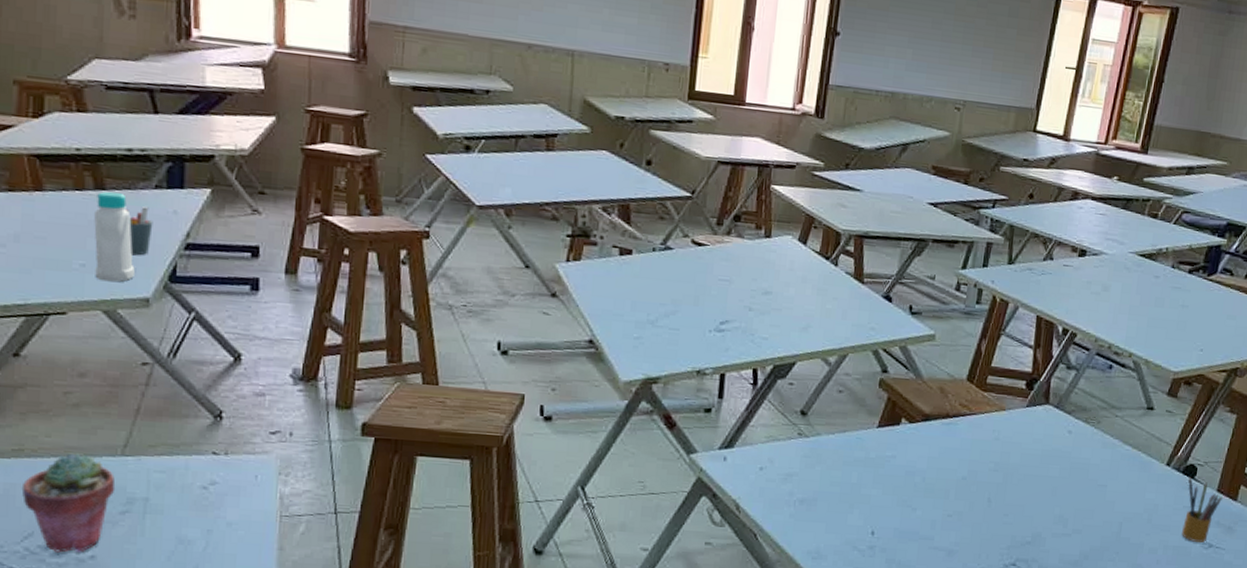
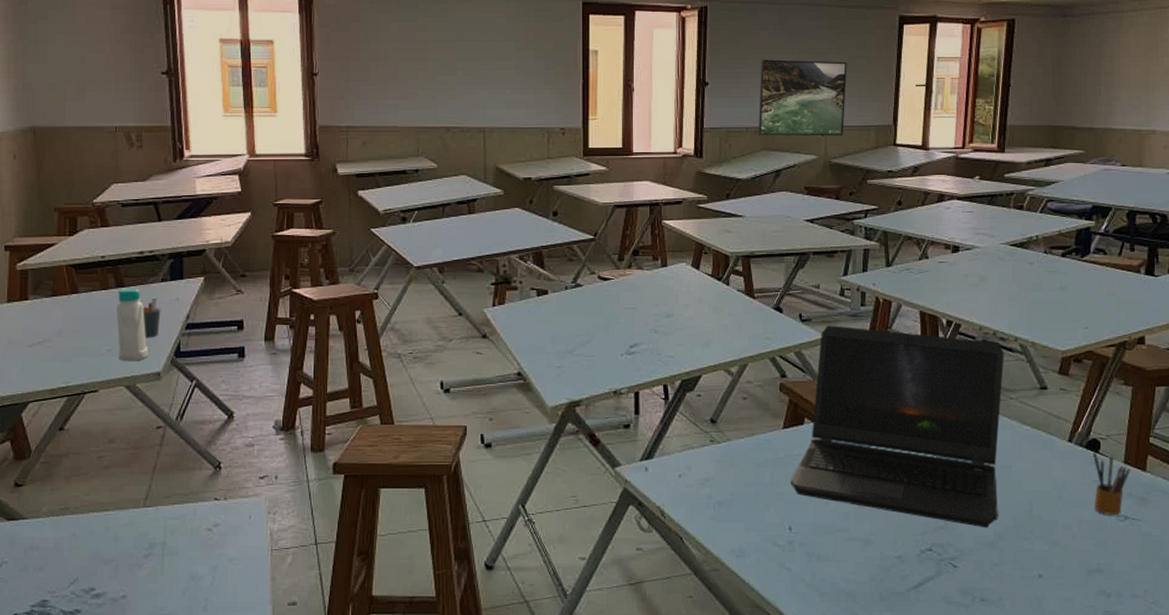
potted succulent: present [21,453,116,553] -> none [68,508,140,594]
laptop computer: none [878,321,1117,547] -> present [790,325,1005,528]
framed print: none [888,13,995,114] -> present [758,58,847,137]

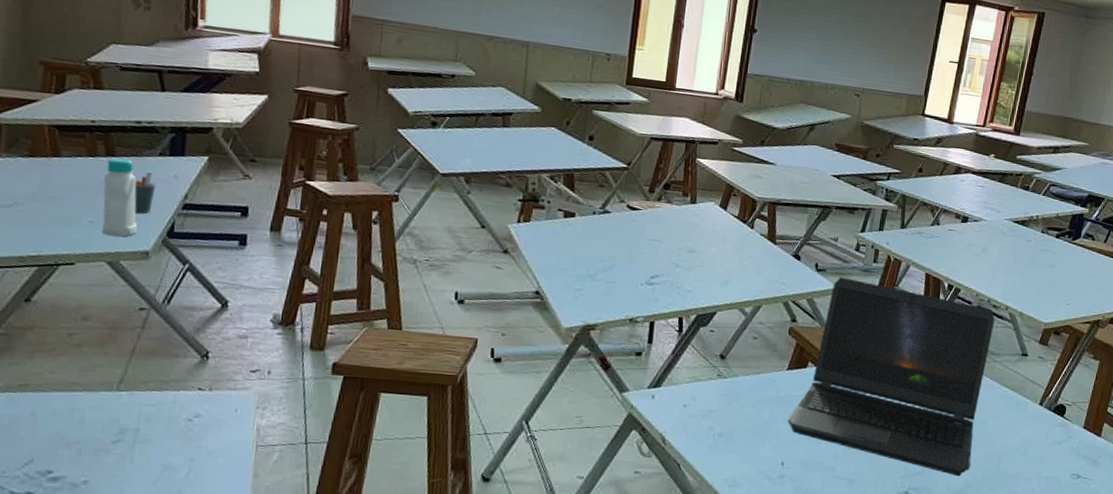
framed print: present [758,58,847,137] -> none [798,14,890,100]
pencil box: present [1093,450,1131,515] -> none [1053,414,1088,473]

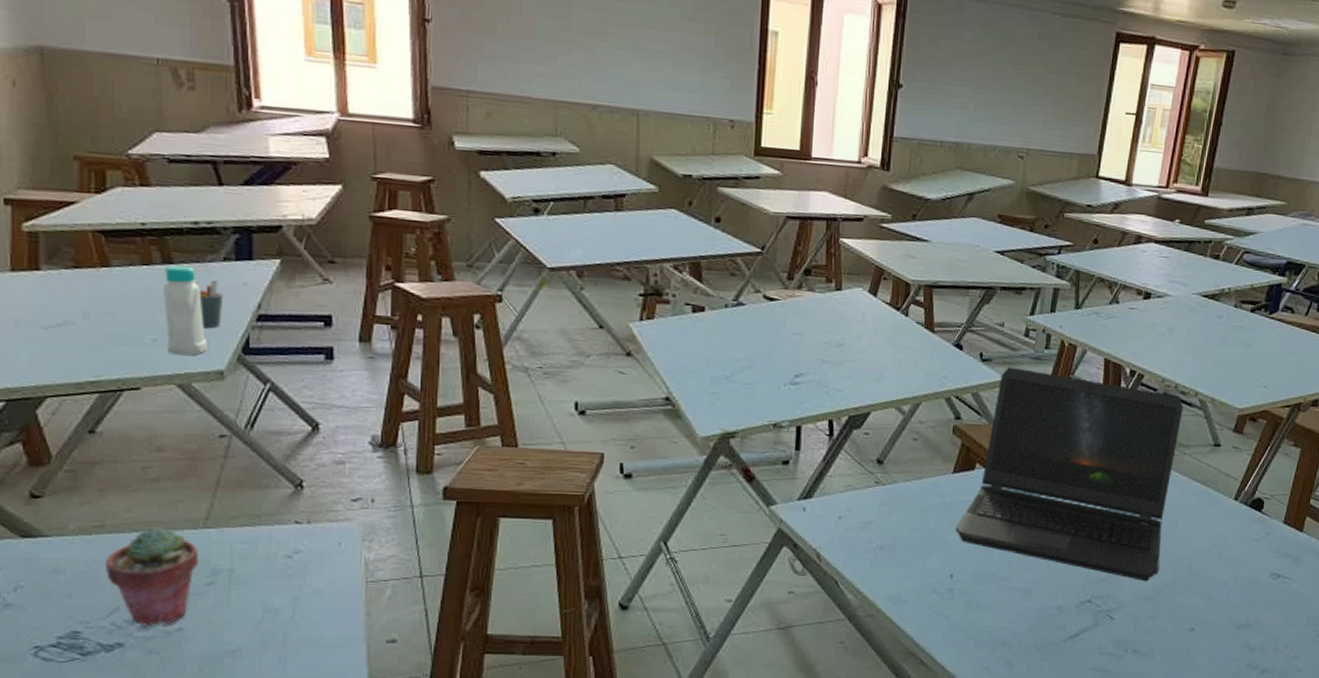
potted succulent: none [24,388,110,478] -> present [104,527,199,626]

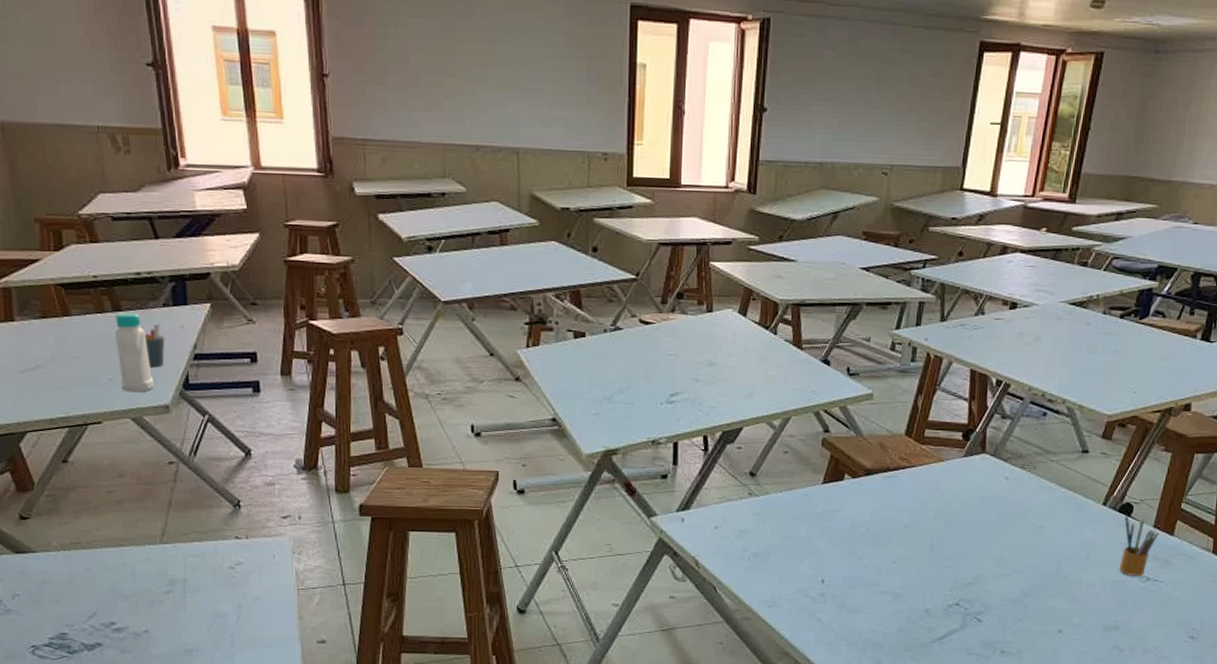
potted succulent: present [104,527,199,626] -> none [82,543,159,629]
laptop computer: present [956,367,1184,582] -> none [826,380,1051,586]
pencil box: none [1251,509,1289,573] -> present [1119,514,1159,576]

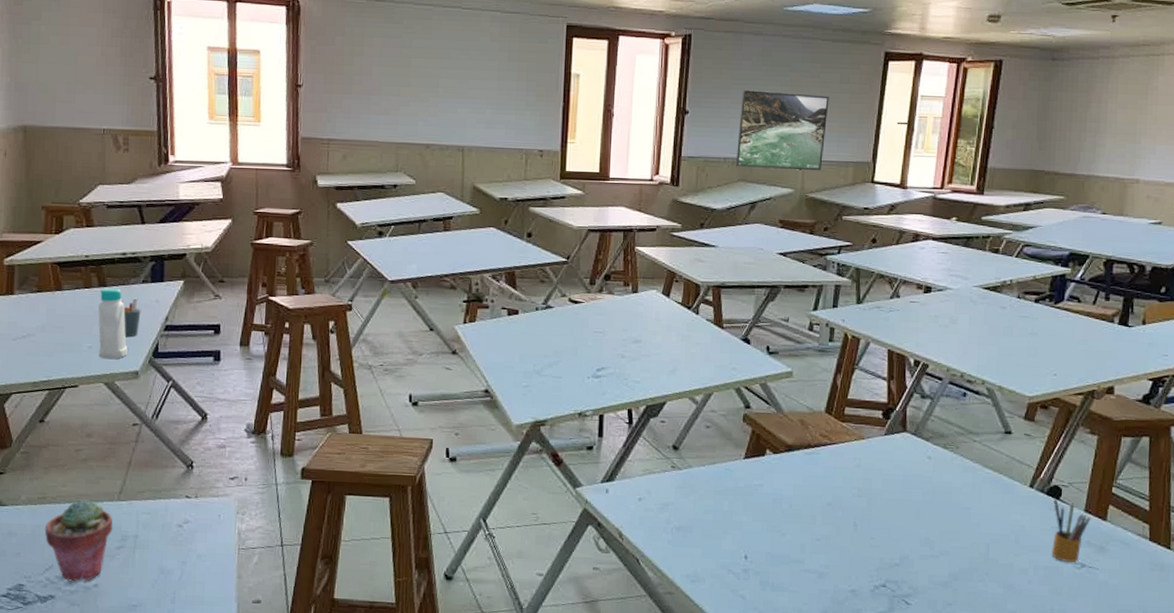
potted succulent: none [82,543,159,629] -> present [44,499,113,582]
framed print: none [817,83,919,177] -> present [735,89,829,171]

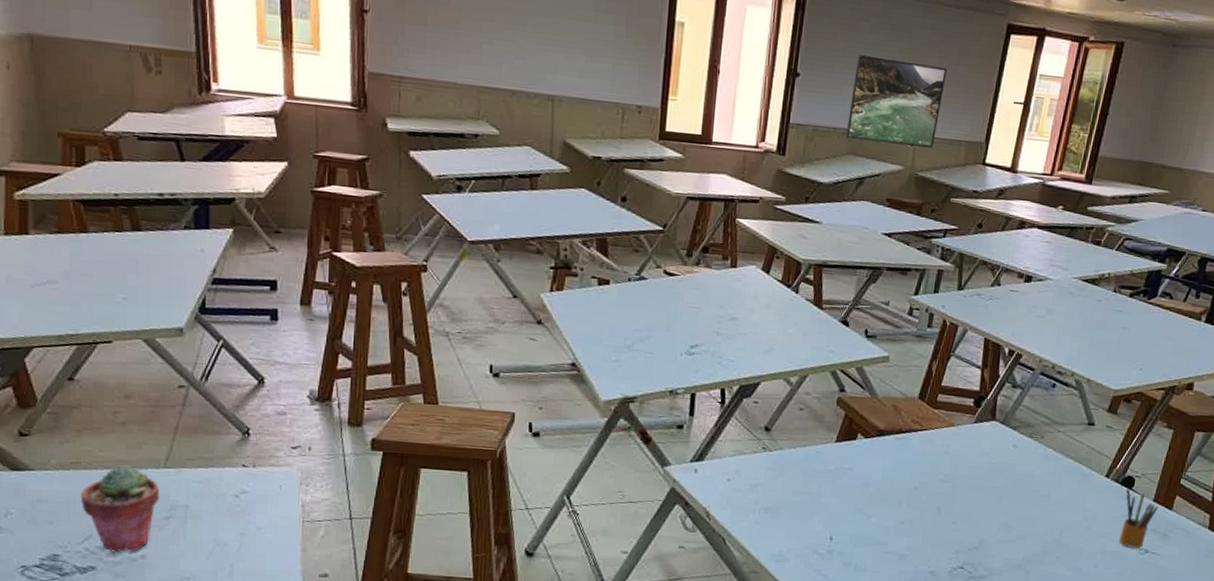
bottle: present [98,287,128,360] -> none [133,232,169,314]
pen holder: present [120,298,141,338] -> none [158,246,184,290]

